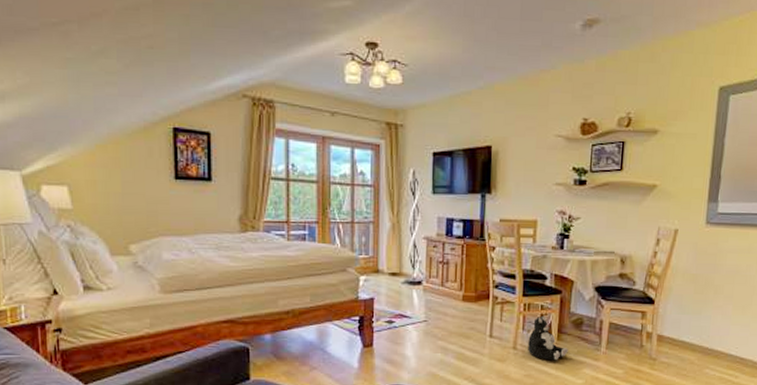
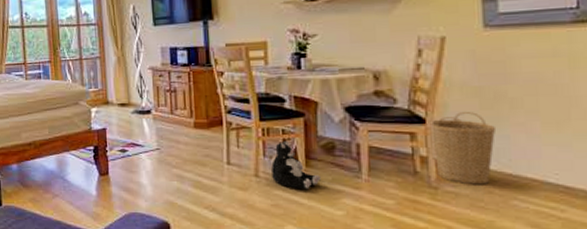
basket: none [656,295,702,357] -> present [429,112,495,185]

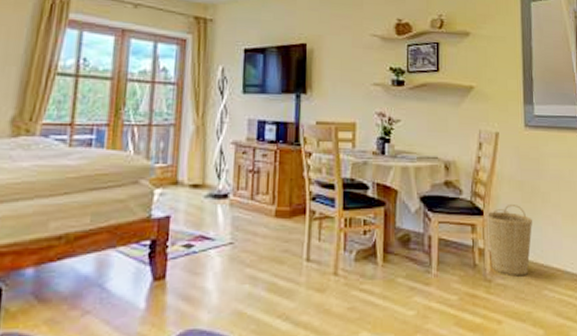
plush toy: present [271,140,321,189] -> none [351,232,396,288]

